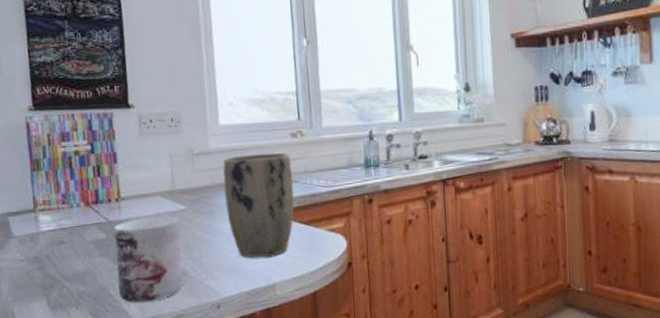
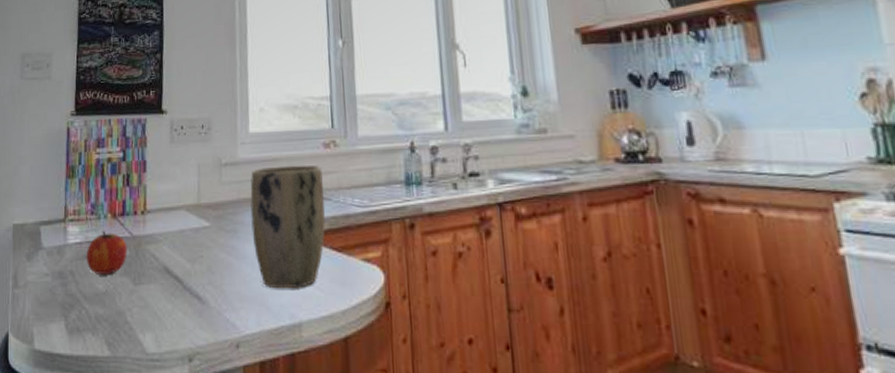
fruit: none [61,217,105,257] -> present [86,230,127,274]
mug: present [113,216,184,303] -> none [136,233,203,333]

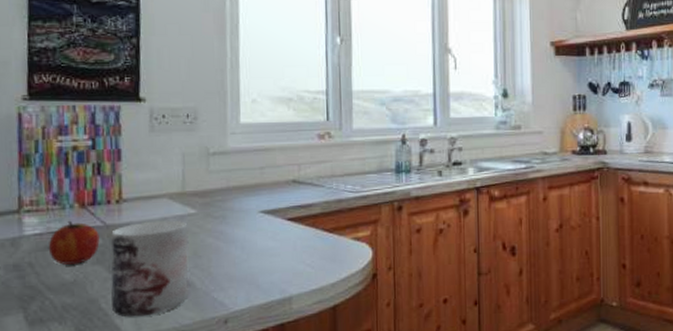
mug: none [136,233,203,333] -> present [110,220,189,317]
plant pot: present [250,164,325,289] -> none [240,154,318,268]

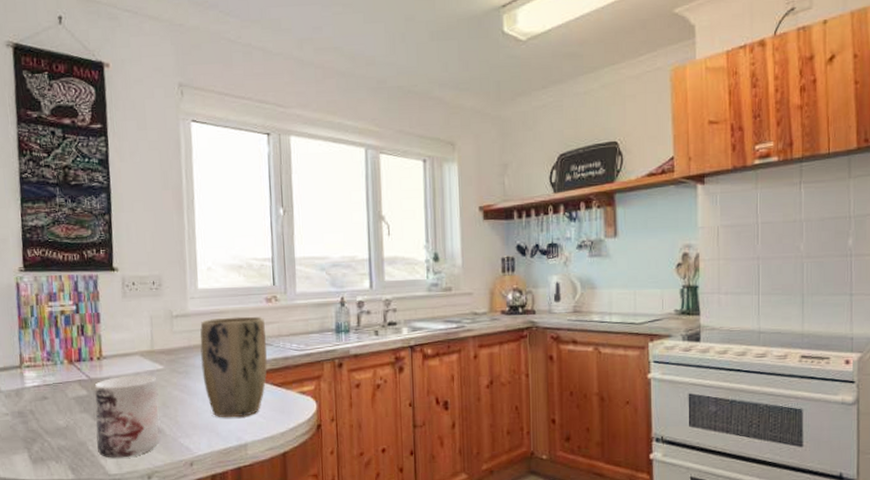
fruit: present [48,220,100,265] -> none [44,374,86,412]
plant pot: none [240,154,318,268] -> present [200,316,267,418]

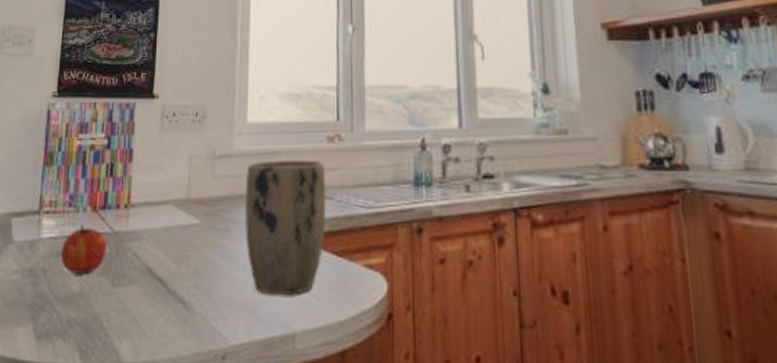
fruit: none [44,374,86,412] -> present [60,224,107,274]
mug: present [94,375,160,458] -> none [113,230,191,341]

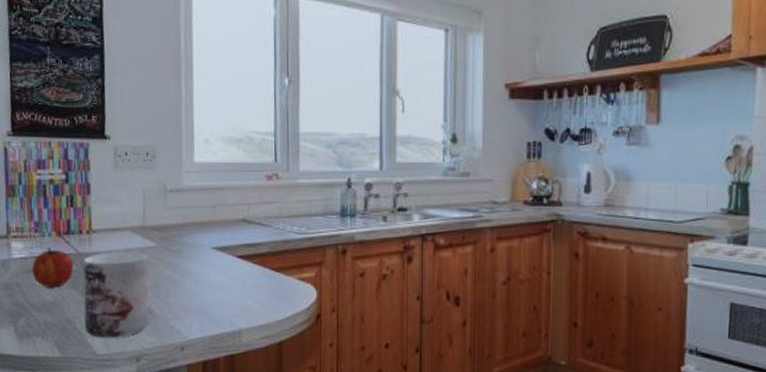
mug: none [113,230,191,341] -> present [82,251,150,338]
plant pot: present [244,159,327,296] -> none [194,194,266,302]

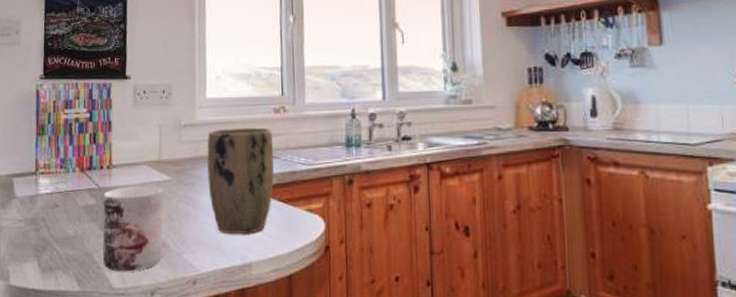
fruit: present [31,247,74,287] -> none [56,182,95,221]
plant pot: none [194,194,266,302] -> present [206,127,275,235]

